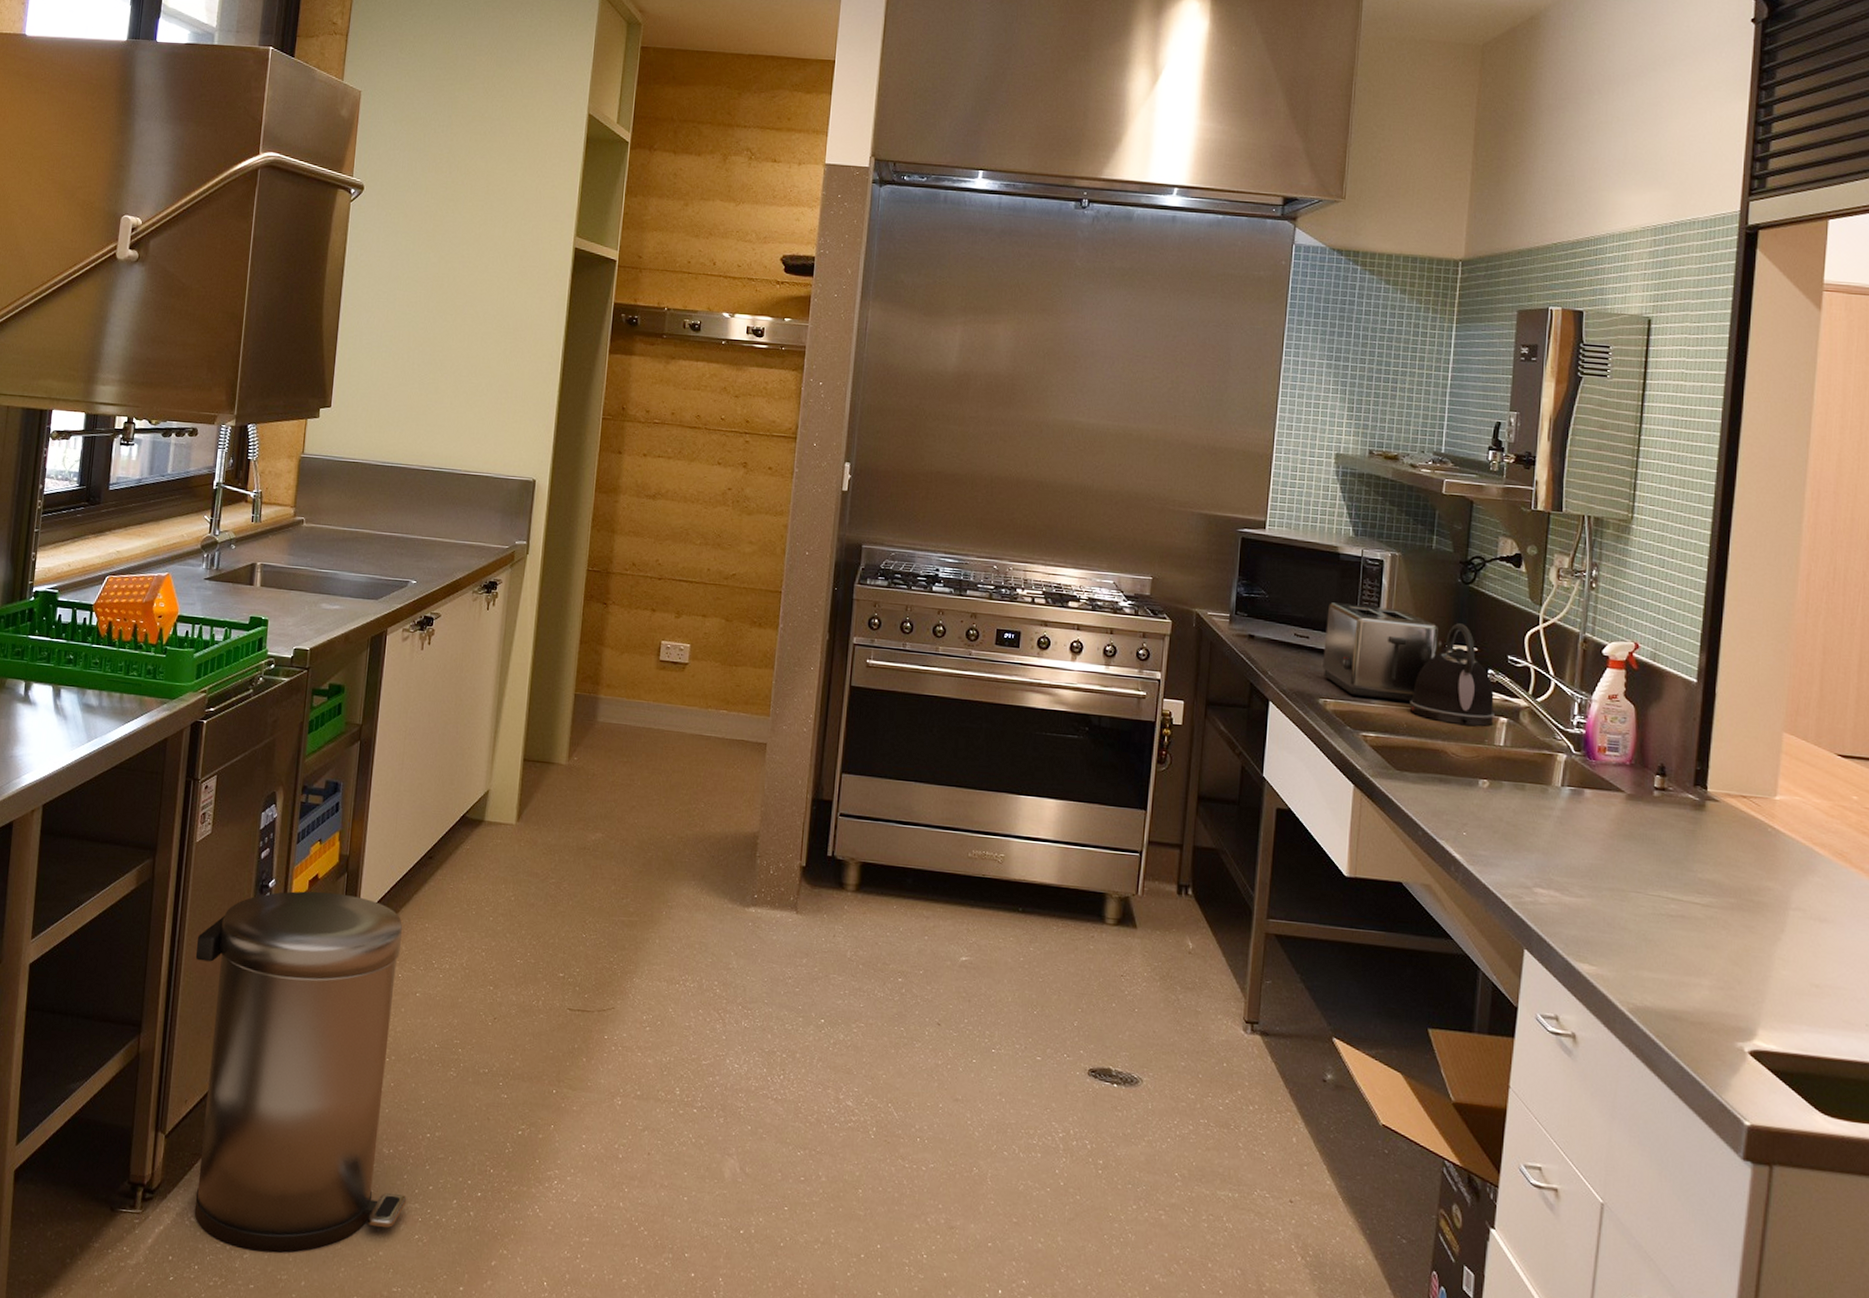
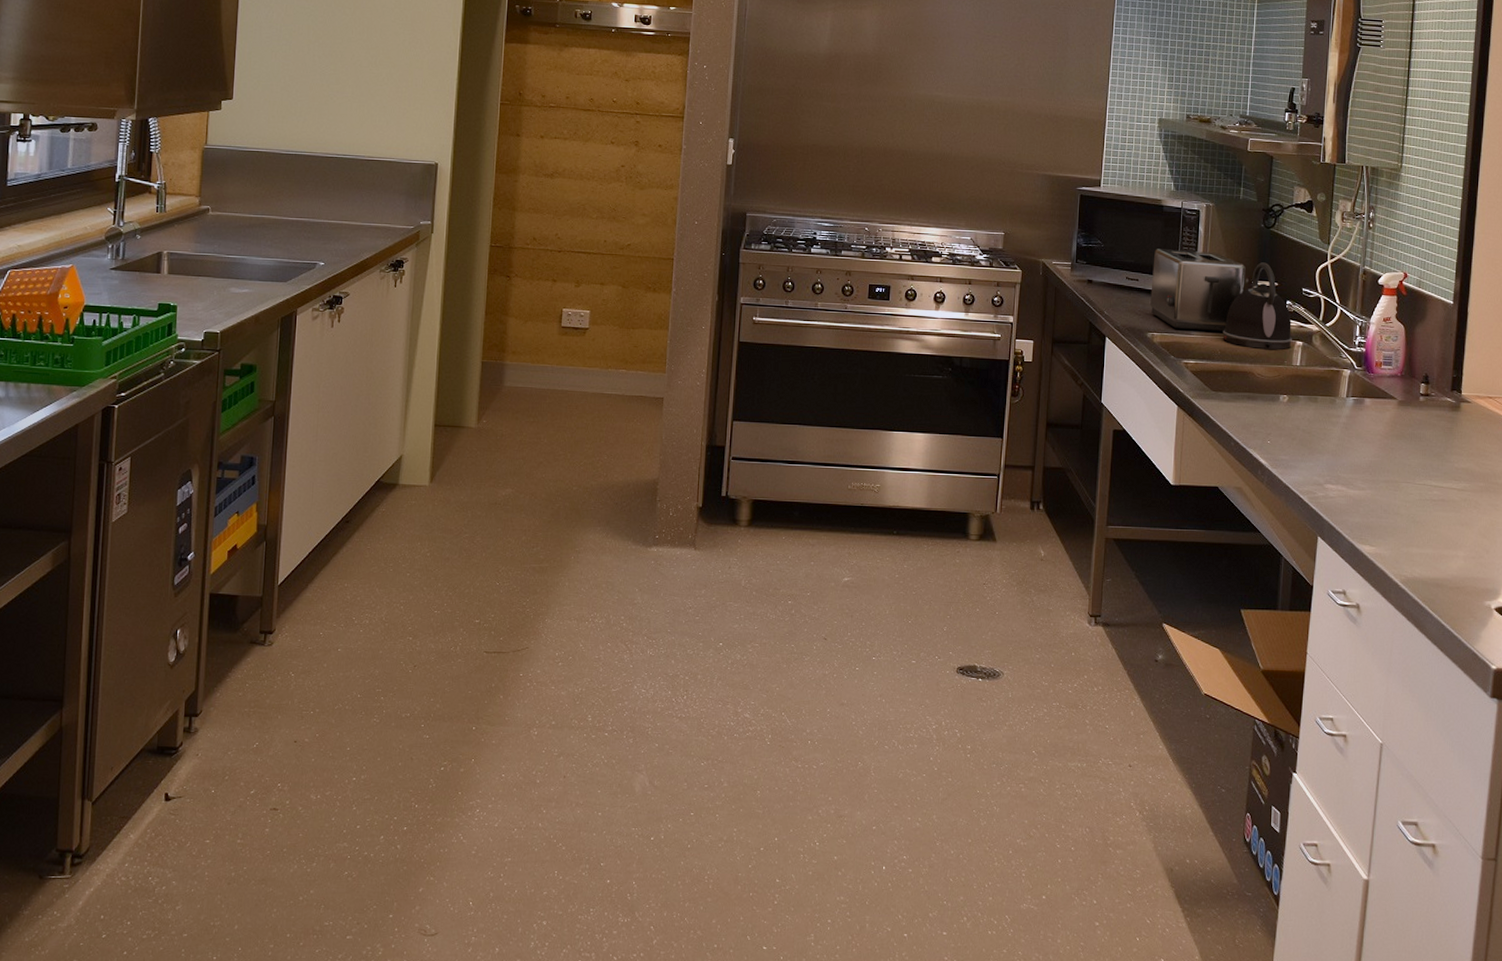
pedal bin: present [194,891,407,1253] -> none [115,561,336,902]

